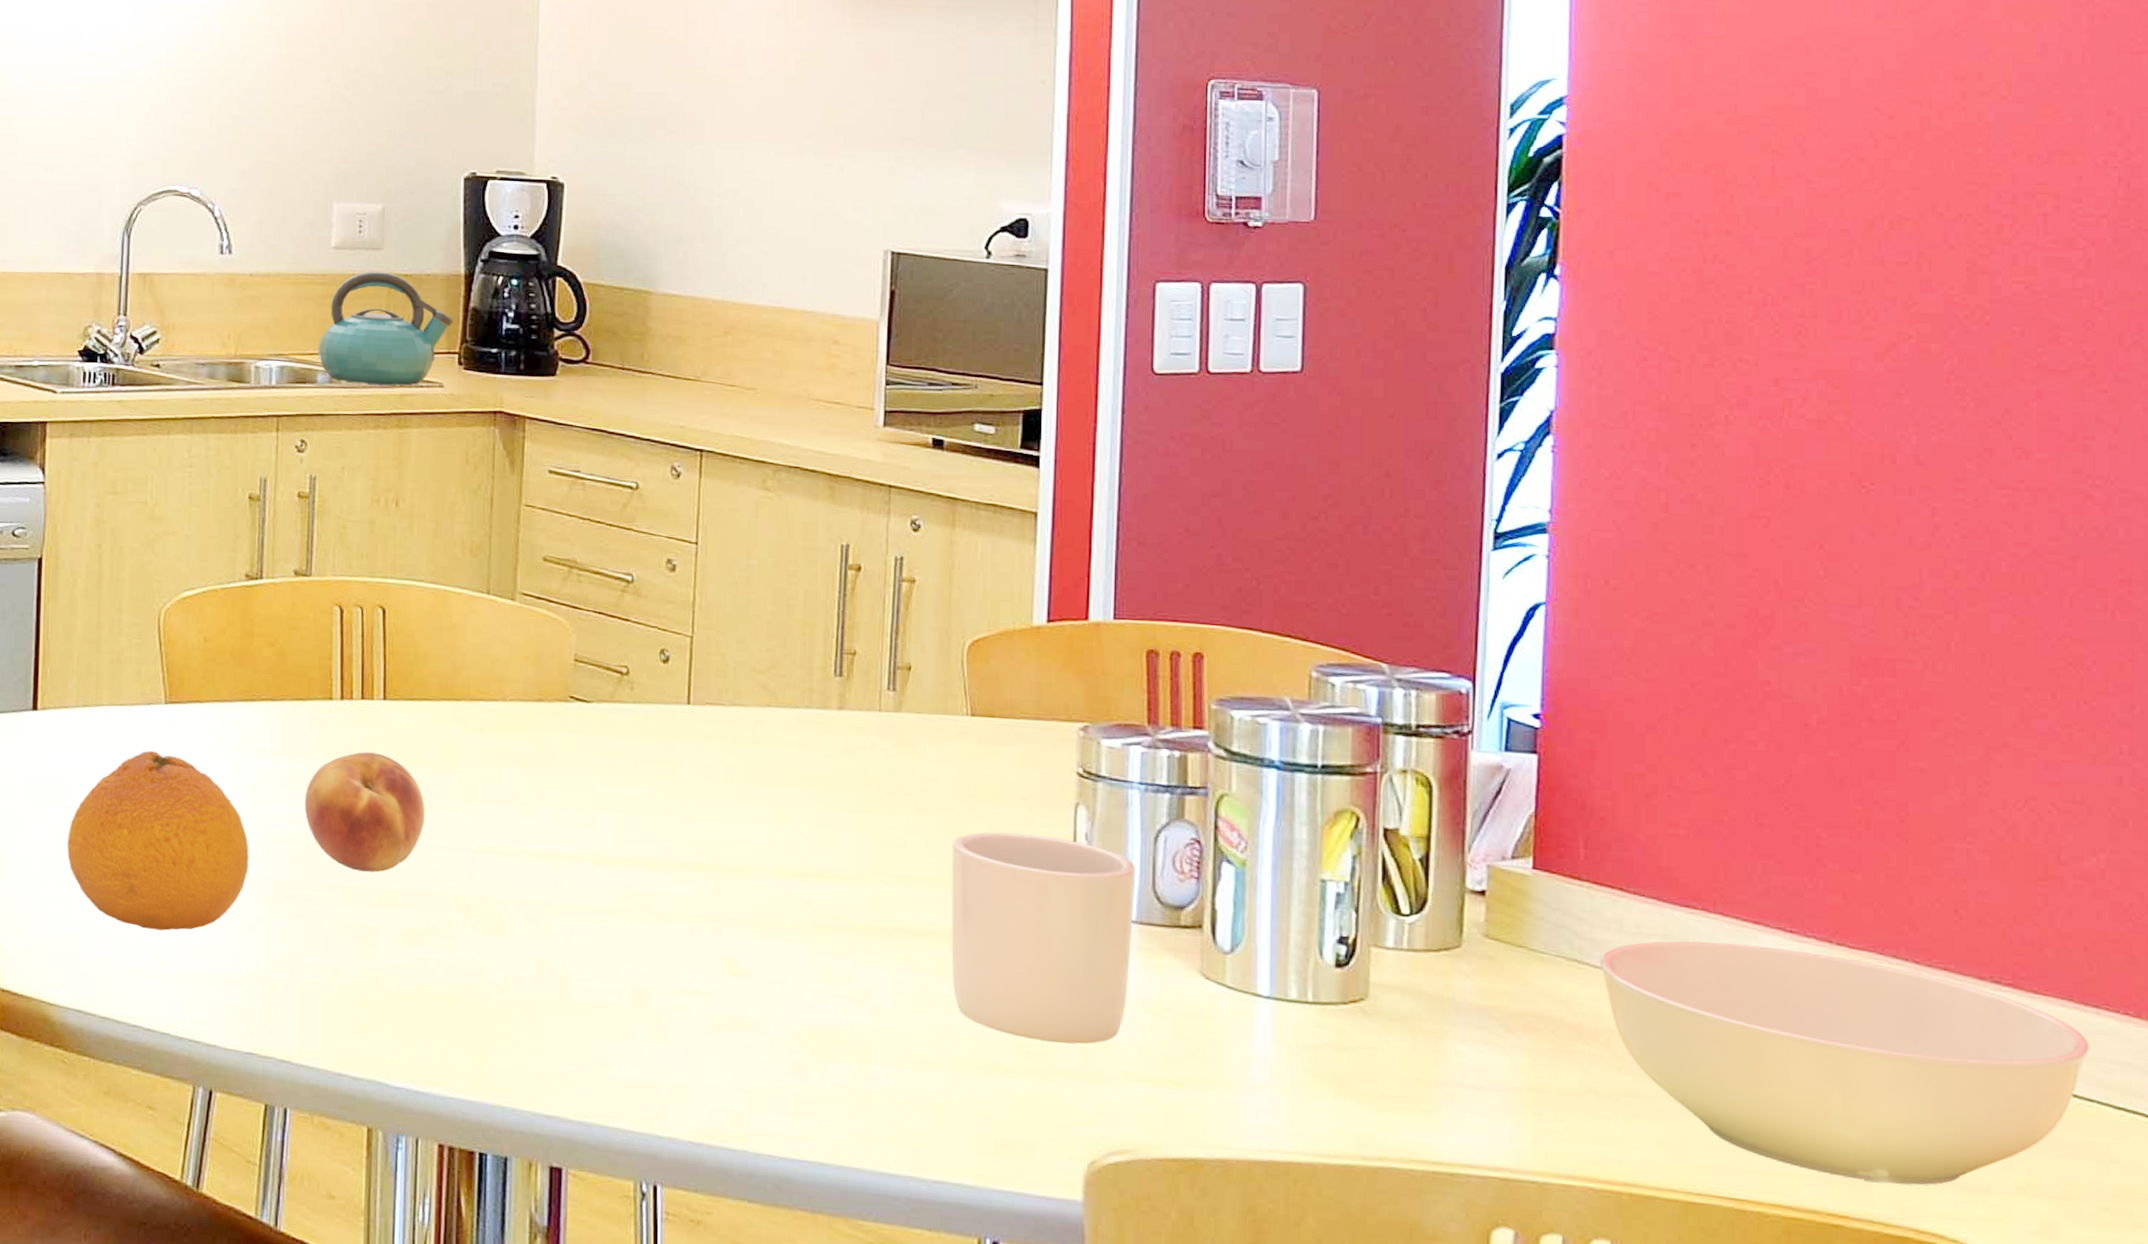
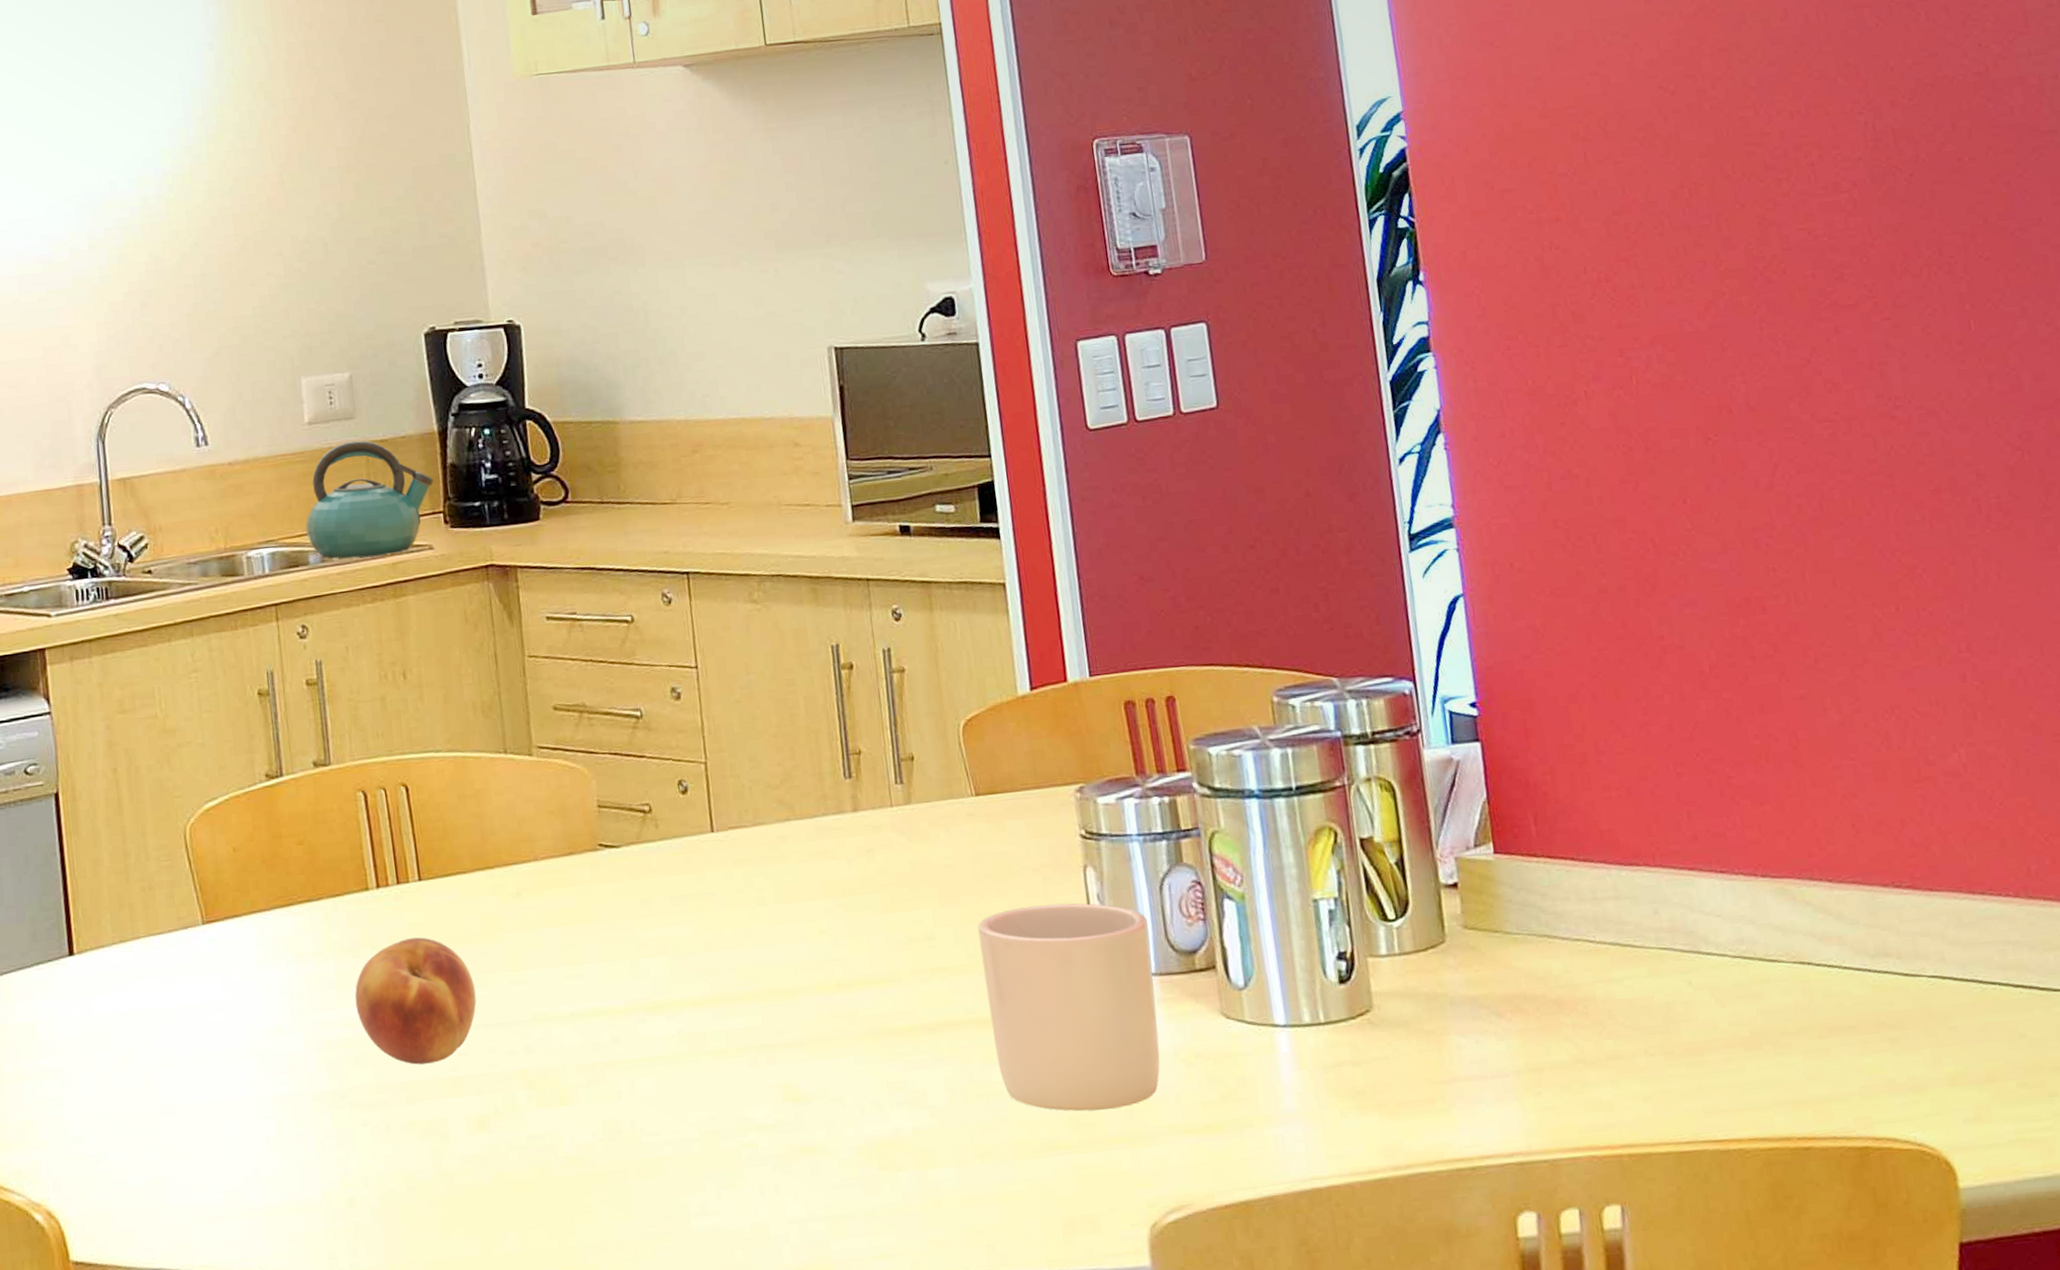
fruit: present [67,750,249,931] -> none [122,976,310,1168]
bowl: present [1599,941,2089,1185] -> none [1565,888,1984,1100]

